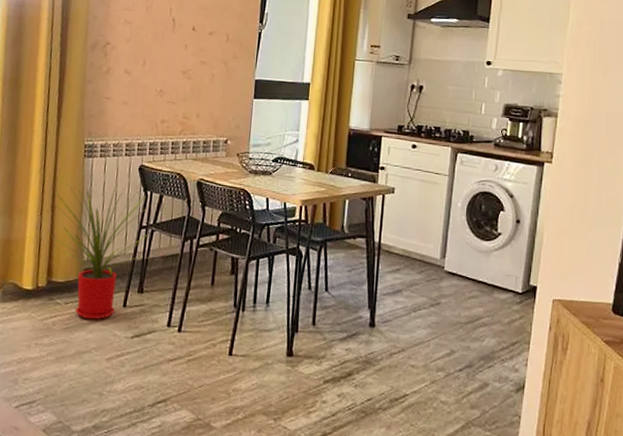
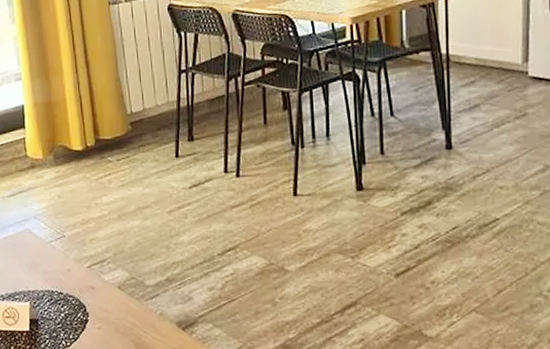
house plant: present [50,181,150,320] -> none [84,25,194,174]

